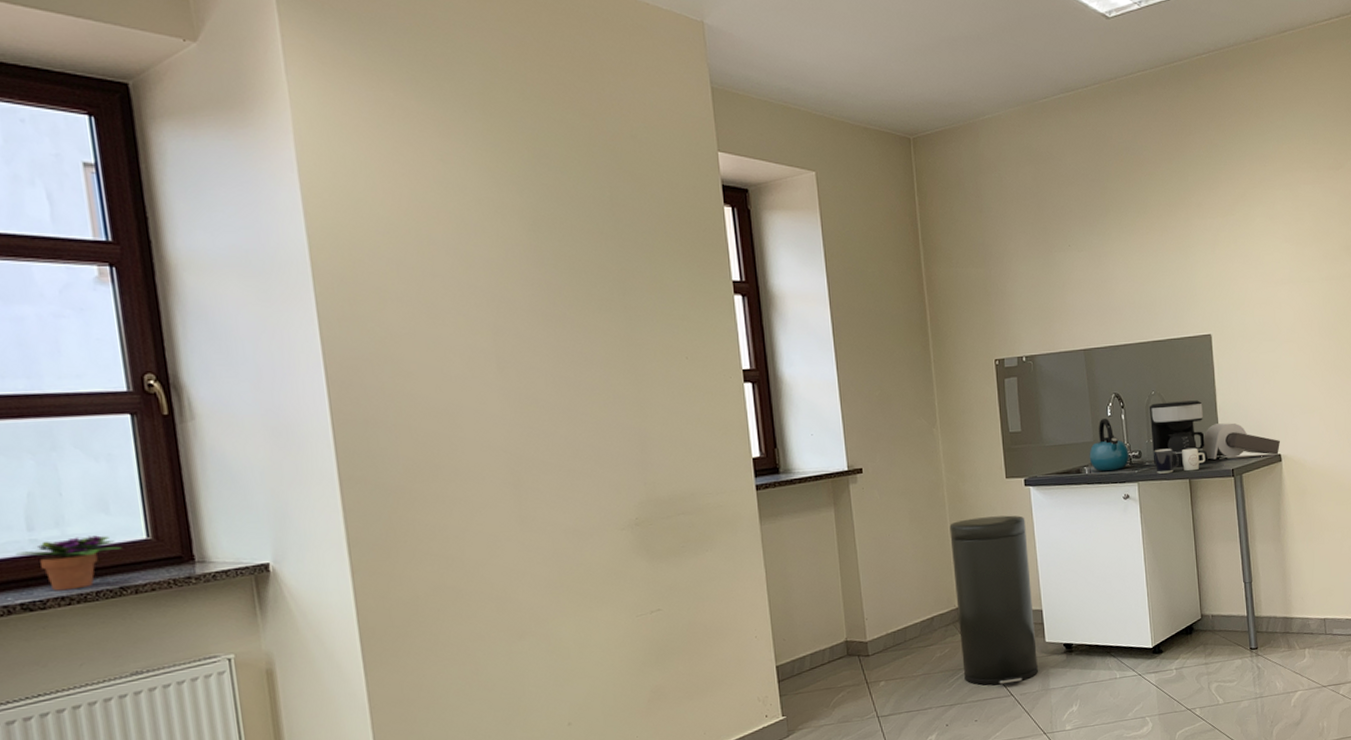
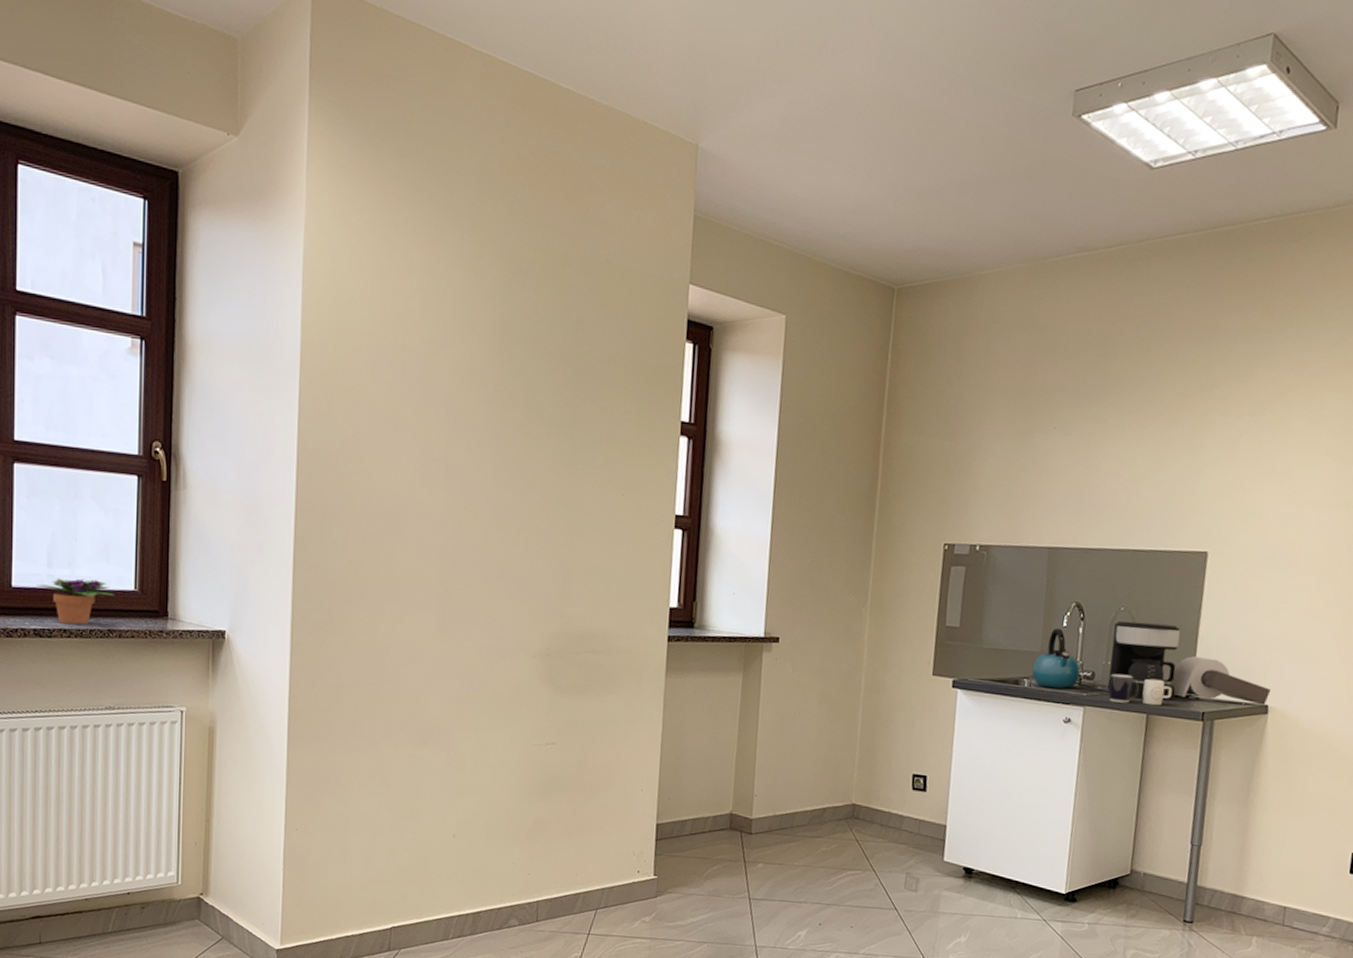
pedal bin: present [949,515,1039,686] -> none [847,711,946,897]

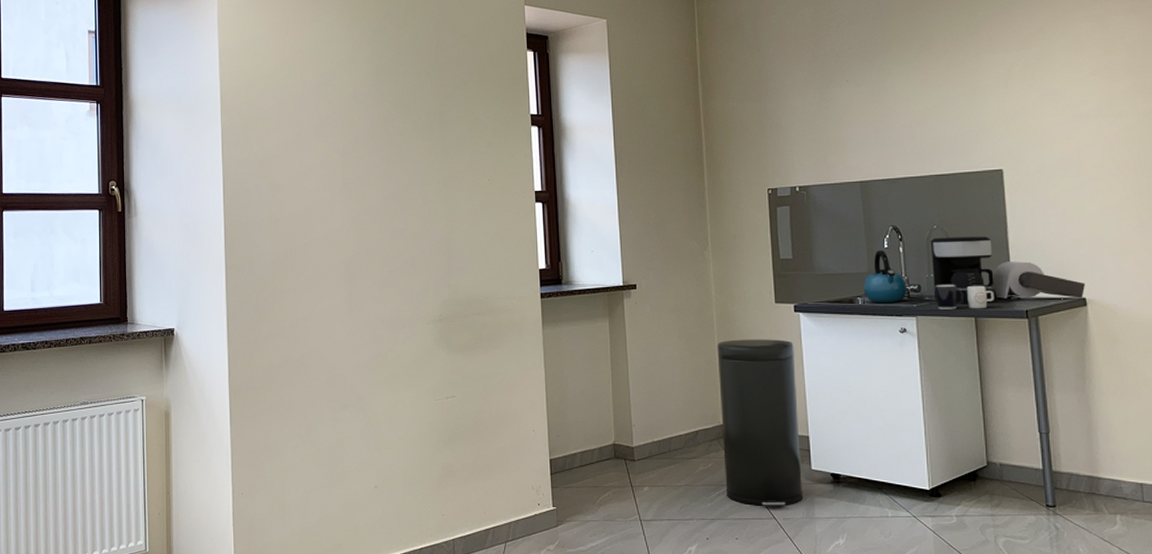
potted flower: present [35,577,114,625] -> none [22,298,84,337]
pedal bin: none [847,711,946,897] -> present [717,339,804,506]

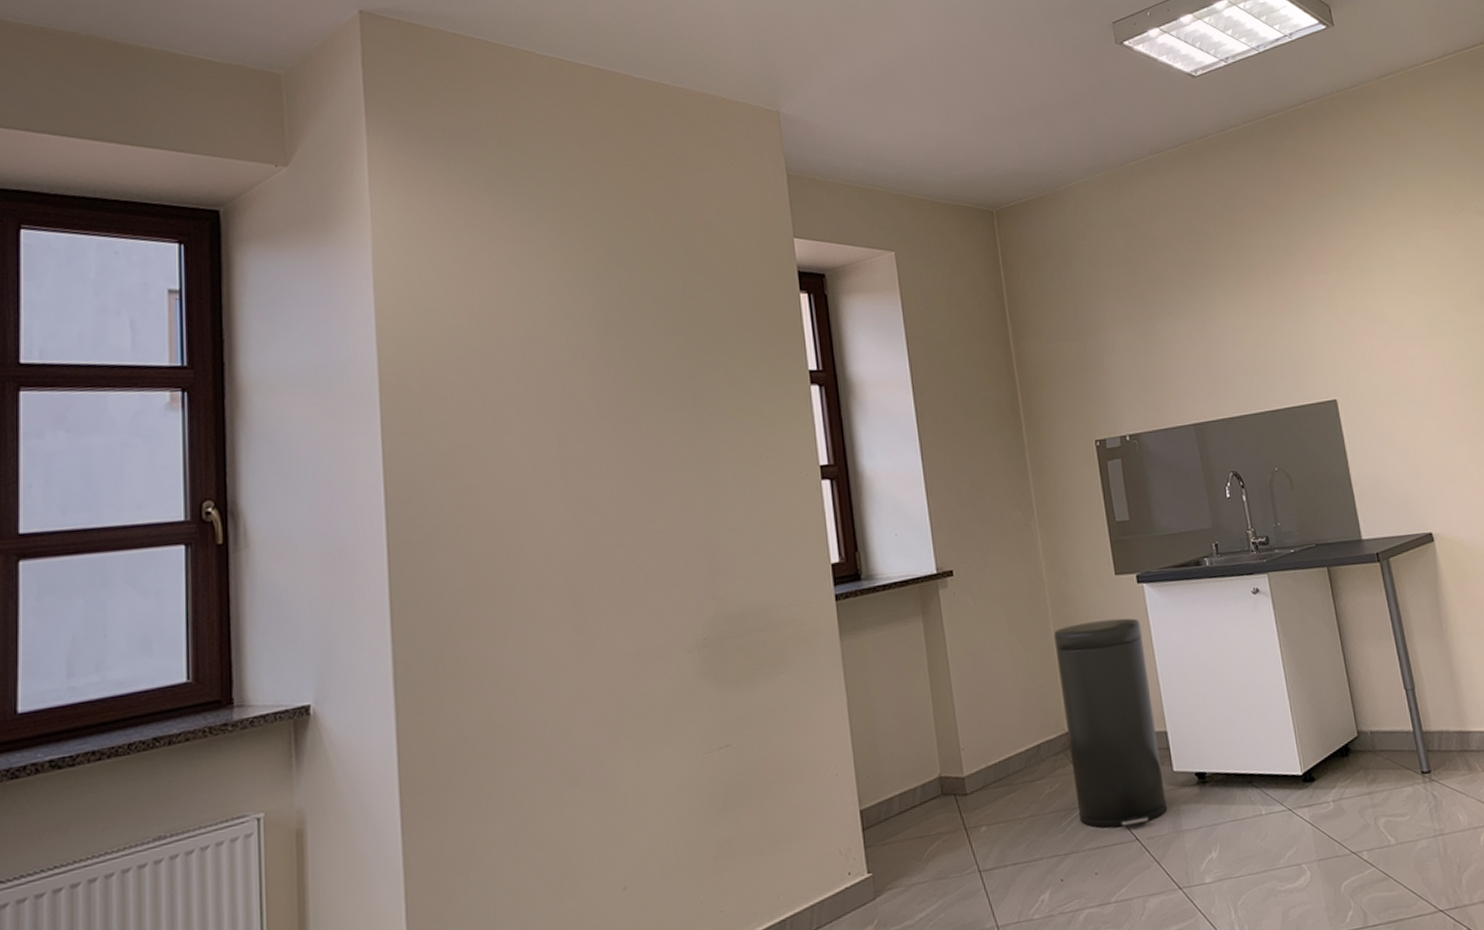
kettle: present [863,250,907,304] -> none [1208,501,1255,563]
coffee maker: present [904,236,1022,304] -> none [1253,475,1371,556]
mug: present [935,284,963,310] -> none [1283,531,1314,562]
mug: present [967,285,994,309] -> none [1316,529,1344,558]
paper towel holder: present [990,261,1086,299] -> none [1339,499,1431,543]

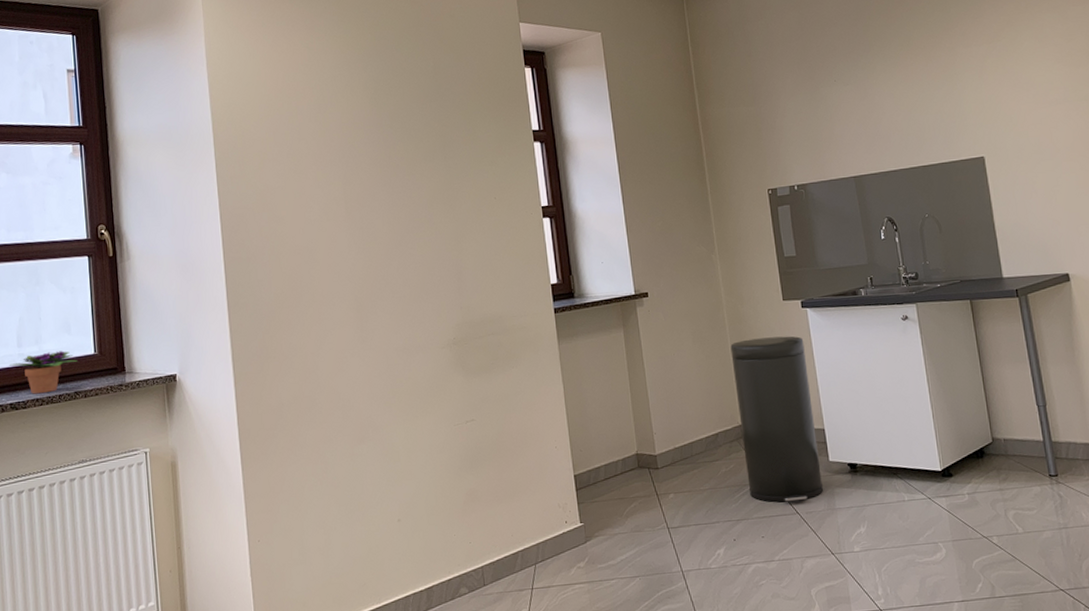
potted flower: none [51,679,160,745] -> present [9,351,77,394]

